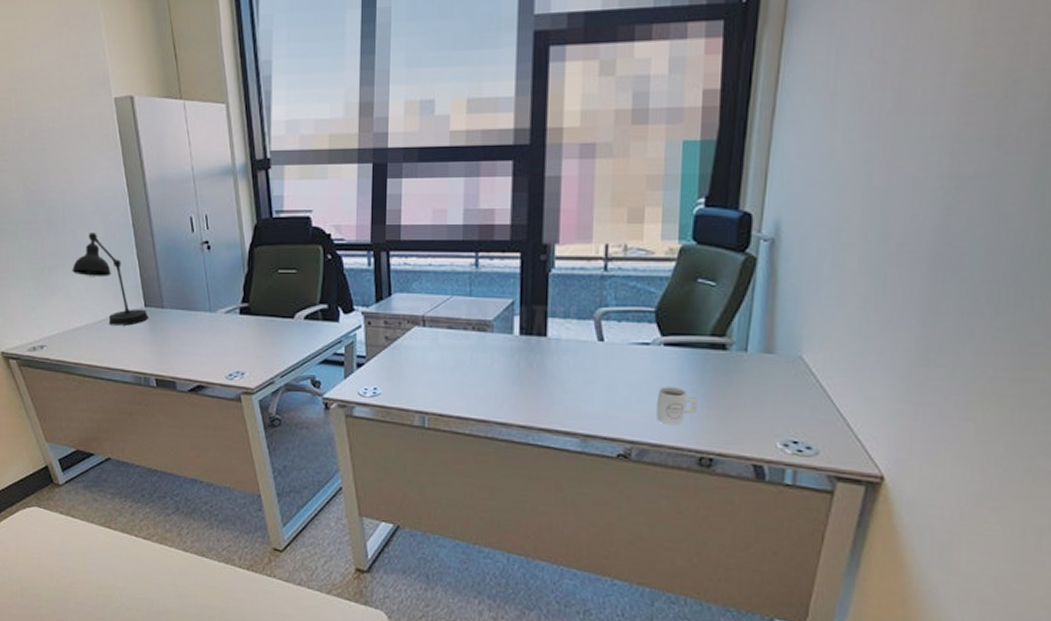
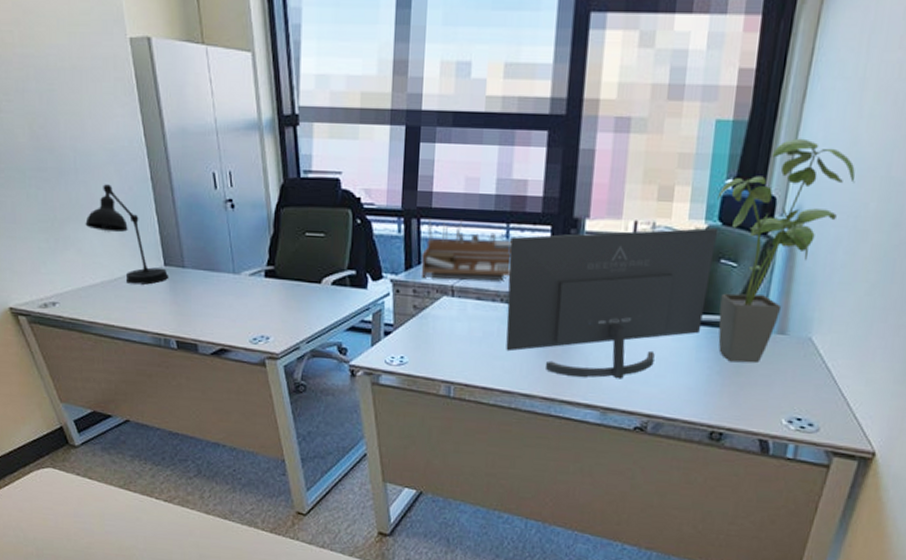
desk organizer: none [391,251,481,310] -> present [421,218,512,280]
computer monitor: none [479,247,694,405] -> present [506,227,719,379]
mug: present [657,387,697,426] -> none [673,363,712,401]
house plant: none [690,154,835,385] -> present [717,138,856,364]

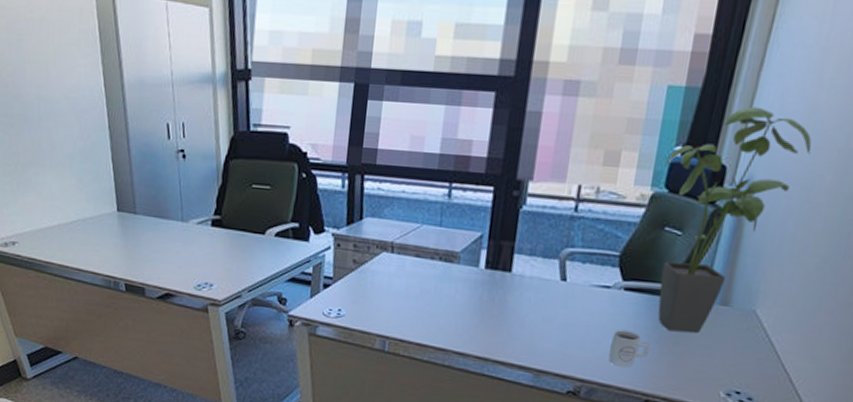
desk lamp: present [85,184,168,285] -> none [46,131,120,229]
desk organizer: present [421,218,512,280] -> none [362,175,454,239]
computer monitor: present [506,227,719,379] -> none [442,194,665,343]
mug: none [673,363,712,401] -> present [608,330,650,369]

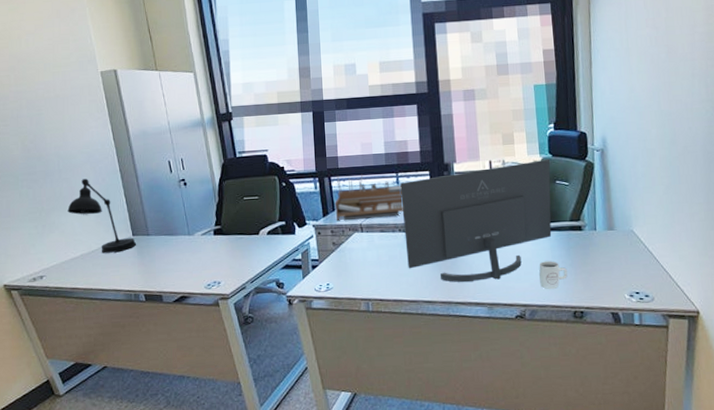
desk lamp: none [46,131,120,229] -> present [67,179,136,253]
desk organizer: none [362,175,454,239] -> present [335,174,403,221]
computer monitor: none [442,194,665,343] -> present [400,158,552,282]
house plant: present [658,106,812,334] -> none [545,91,638,256]

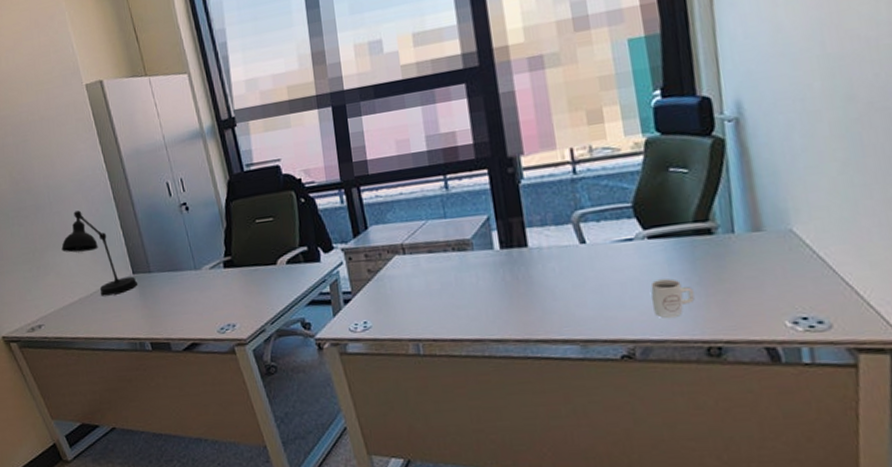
desk organizer: present [335,174,403,221] -> none [367,180,456,242]
computer monitor: present [400,158,552,282] -> none [450,138,668,314]

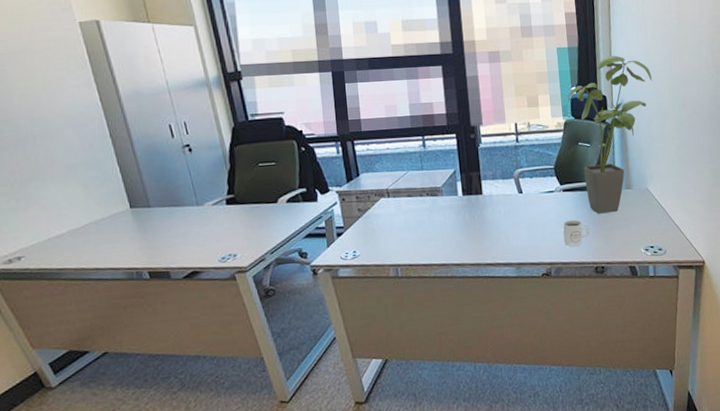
desk lamp: present [61,210,137,296] -> none [47,145,135,229]
house plant: none [648,37,790,270] -> present [568,55,653,214]

